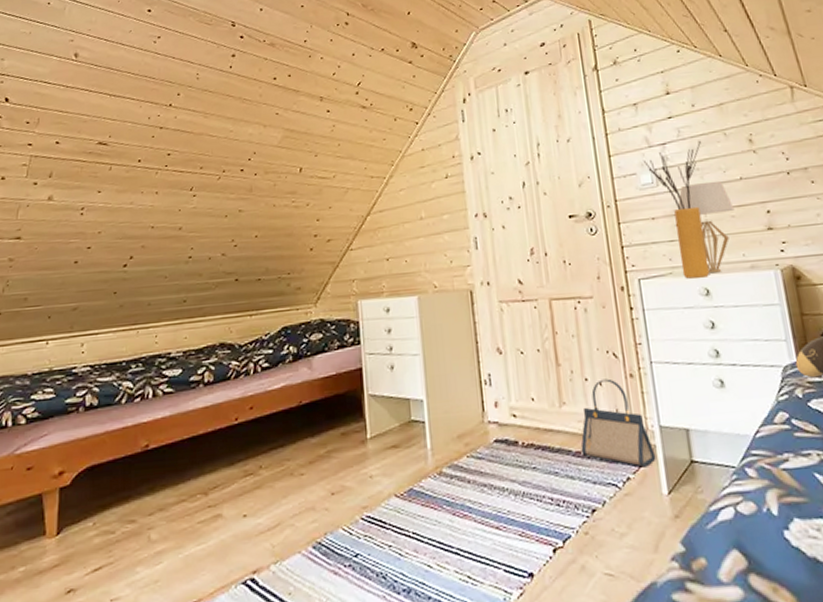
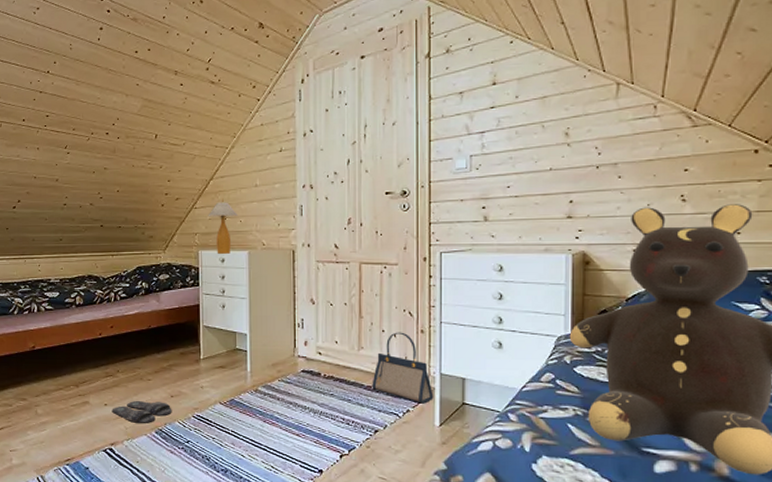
slippers: none [253,503,334,538] -> present [112,400,172,423]
table lamp: none [366,236,403,304] -> present [208,198,239,255]
vase: present [642,141,710,280] -> none [460,132,518,257]
table lamp: present [678,180,735,274] -> none [487,170,539,253]

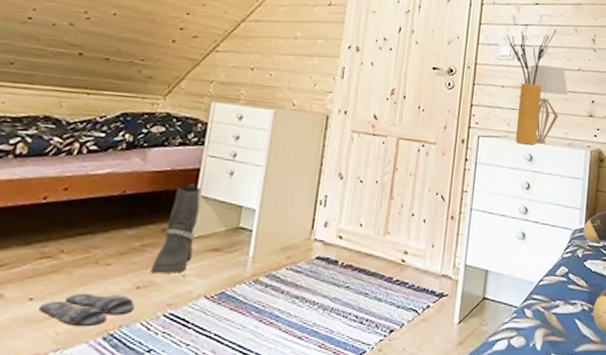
boot: none [178,316,206,386] -> present [150,183,201,273]
table lamp: present [208,198,239,255] -> none [231,45,270,111]
handbag: present [372,332,434,404] -> none [393,217,456,298]
vase: none [460,132,518,257] -> present [506,30,556,146]
table lamp: none [487,170,539,253] -> present [525,64,569,144]

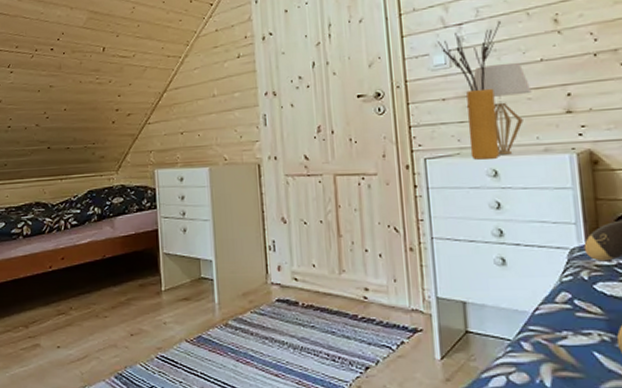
slippers: present [38,292,135,326] -> none [65,340,133,367]
boot: present [150,183,201,273] -> none [138,243,168,322]

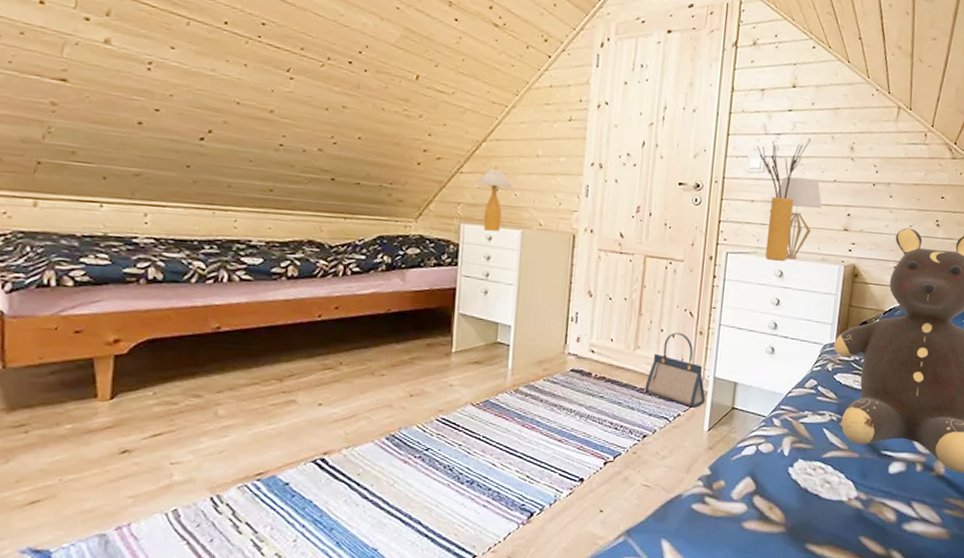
table lamp: none [162,111,197,173] -> present [476,165,514,232]
handbag: none [358,251,431,334] -> present [644,332,706,408]

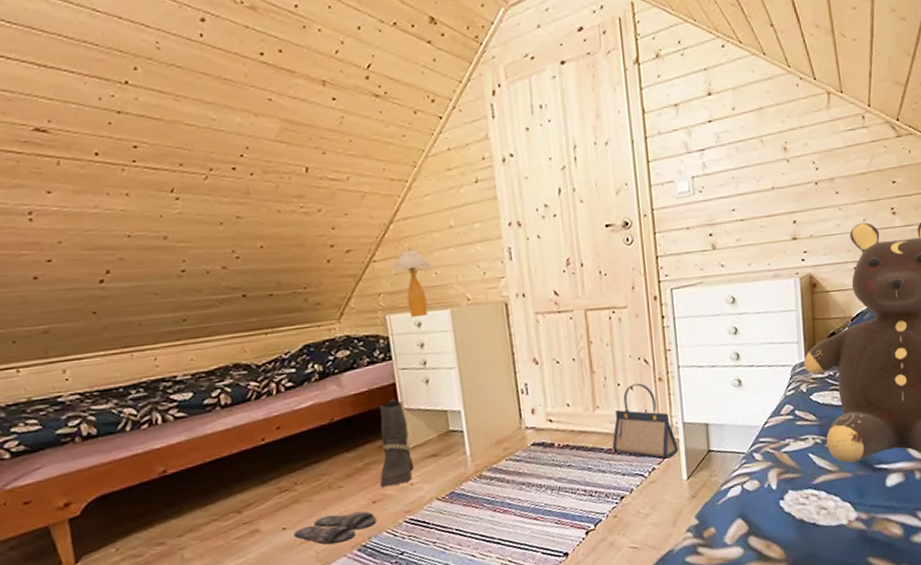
slippers: none [328,399,410,428] -> present [293,511,377,545]
boot: none [420,301,459,383] -> present [379,398,414,487]
vase: present [756,139,811,262] -> none [680,148,738,288]
table lamp: present [776,176,823,260] -> none [712,190,765,283]

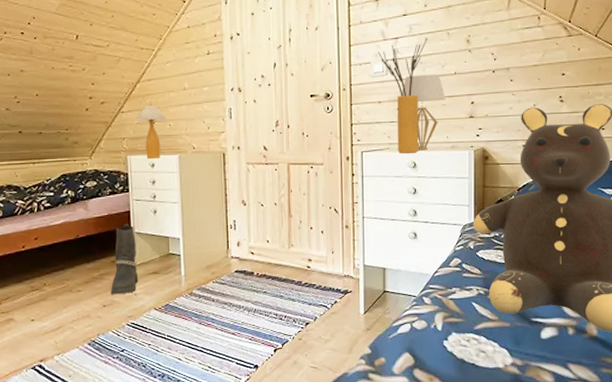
slippers: present [293,511,377,545] -> none [39,312,105,337]
handbag: present [612,383,679,459] -> none [302,228,358,294]
vase: none [680,148,738,288] -> present [377,38,427,155]
table lamp: none [712,190,765,283] -> present [401,74,446,150]

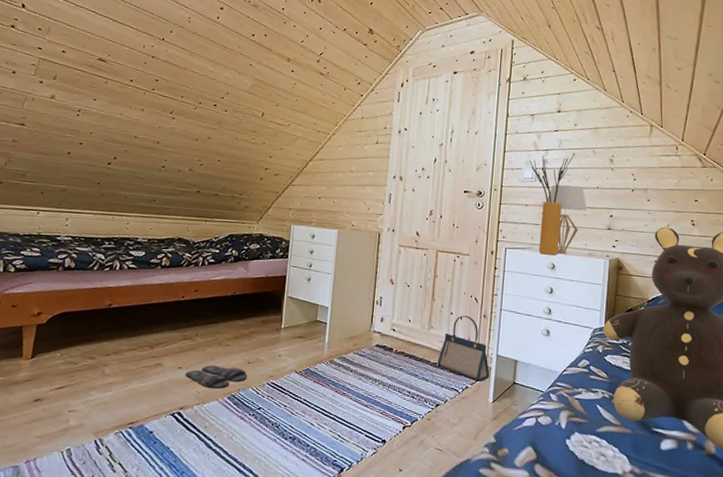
slippers: none [39,312,105,337] -> present [185,365,247,389]
boot: present [110,223,139,294] -> none [256,287,288,354]
table lamp: present [135,102,168,160] -> none [303,179,333,232]
handbag: none [302,228,358,294] -> present [437,315,490,382]

